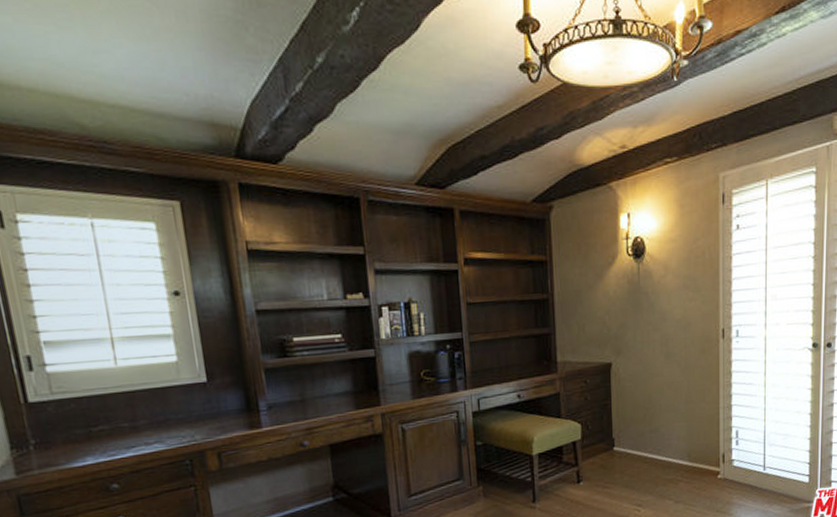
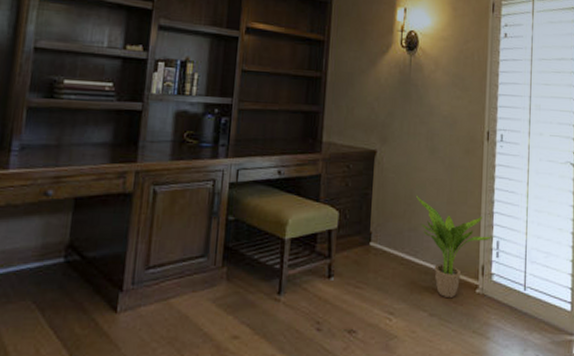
potted plant: none [654,399,732,487] -> present [415,195,493,299]

